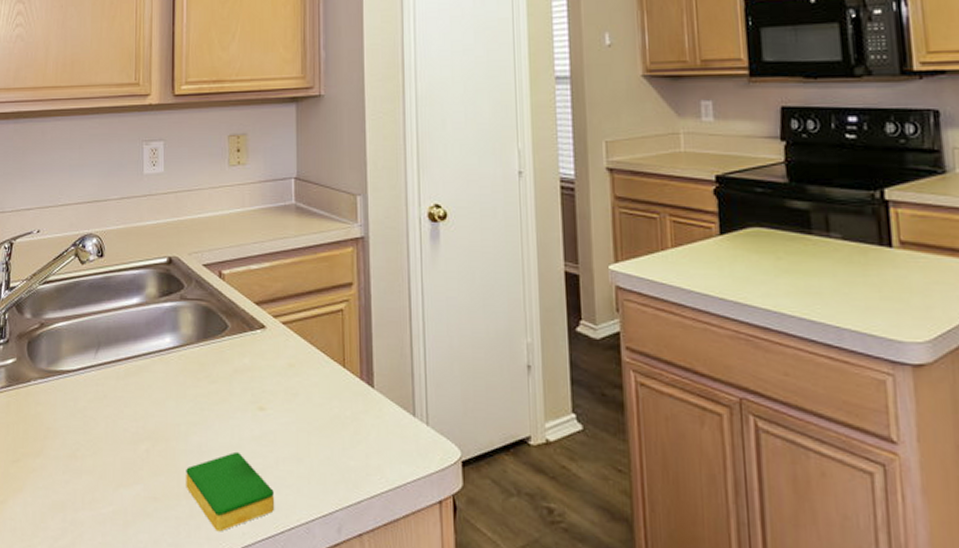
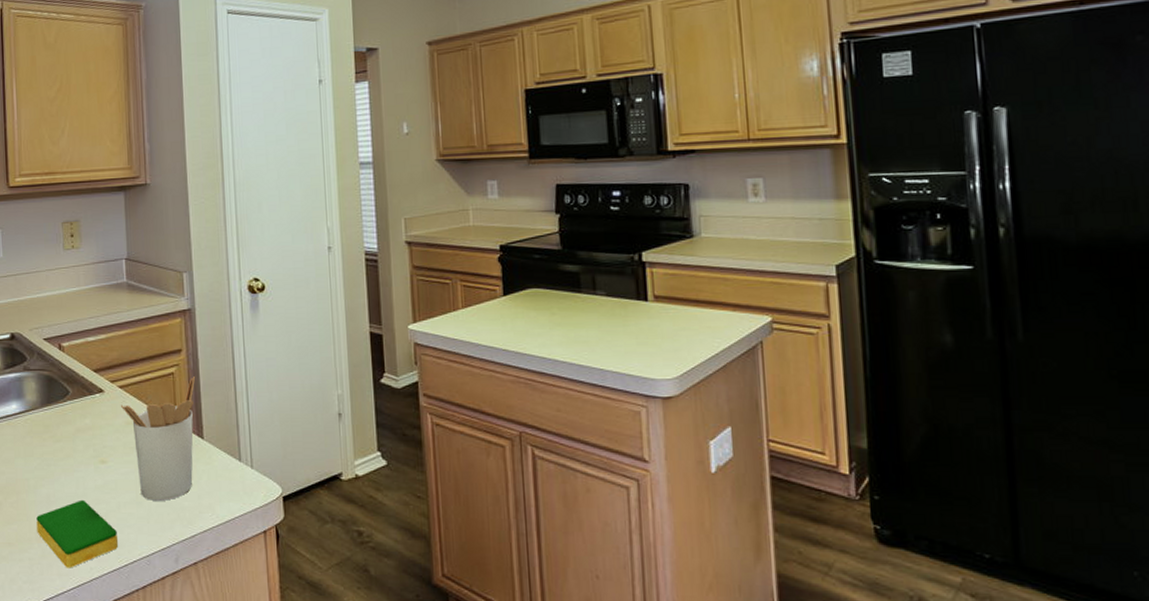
utensil holder: none [284,315,368,458] -> present [121,377,196,501]

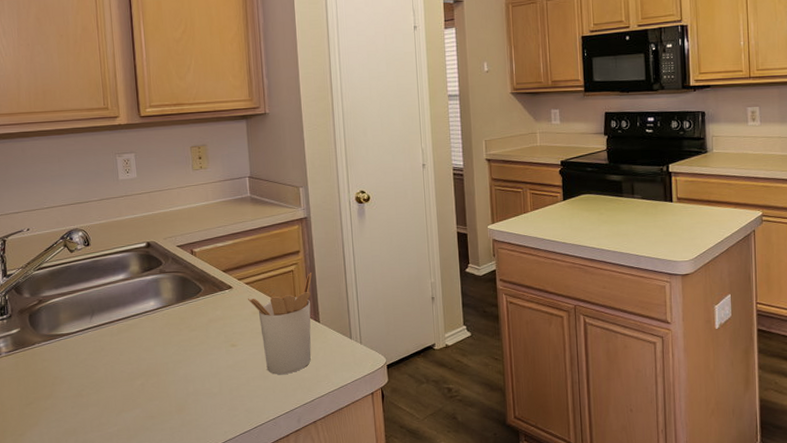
dish sponge: present [36,499,118,568] -> none [175,377,248,433]

